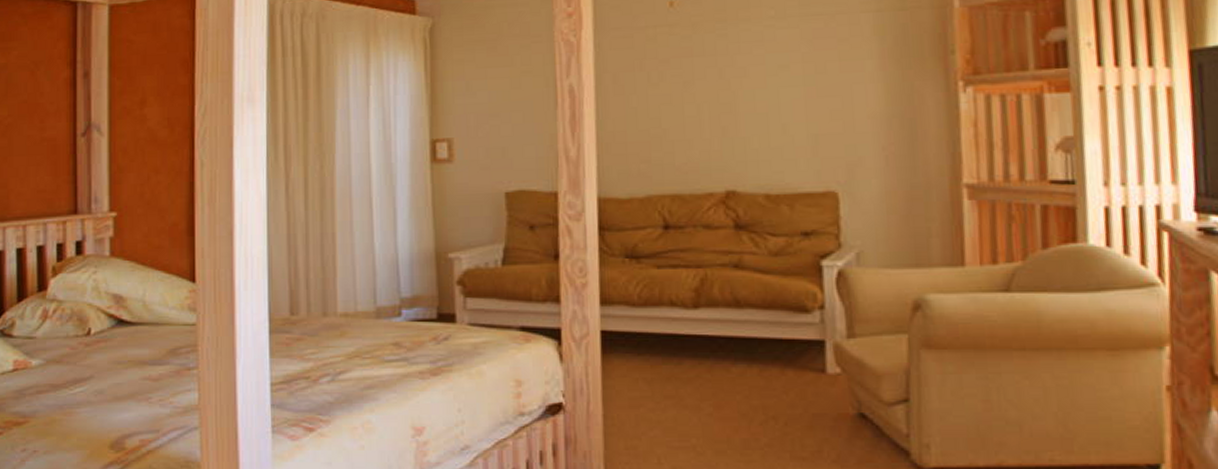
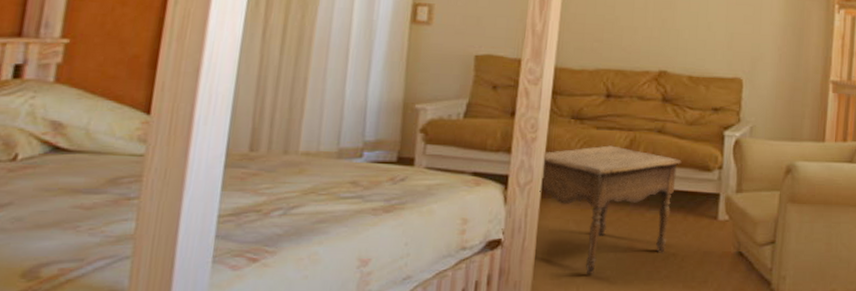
side table: none [598,287,769,443] -> present [539,145,682,274]

